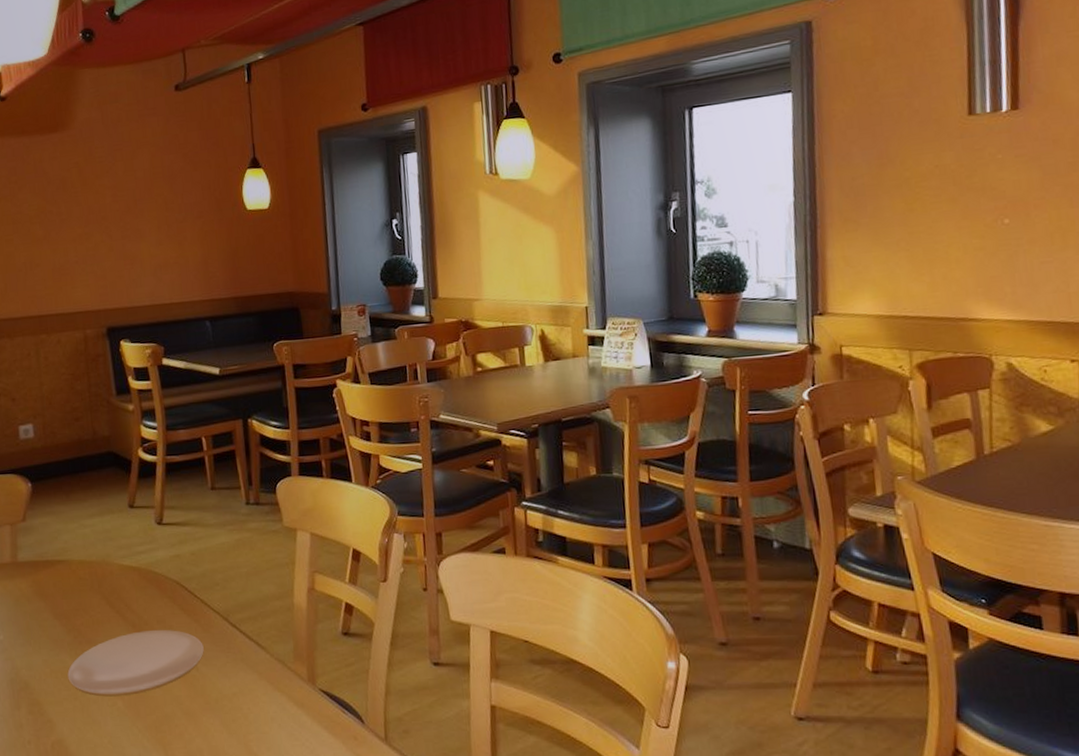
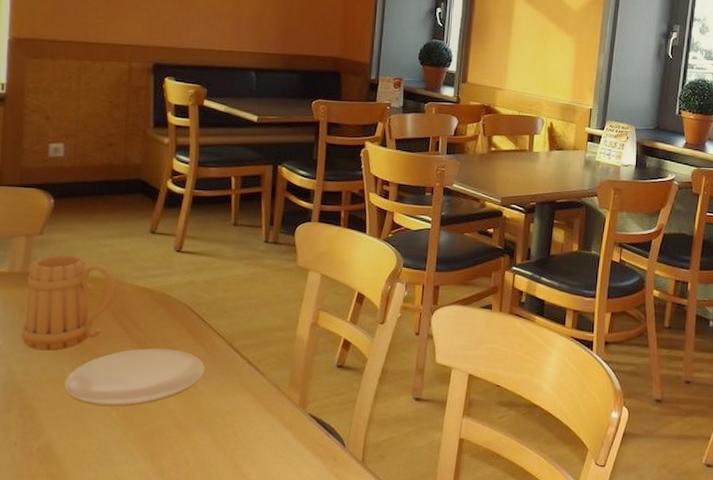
beer mug: none [17,539,104,642] -> present [21,254,116,351]

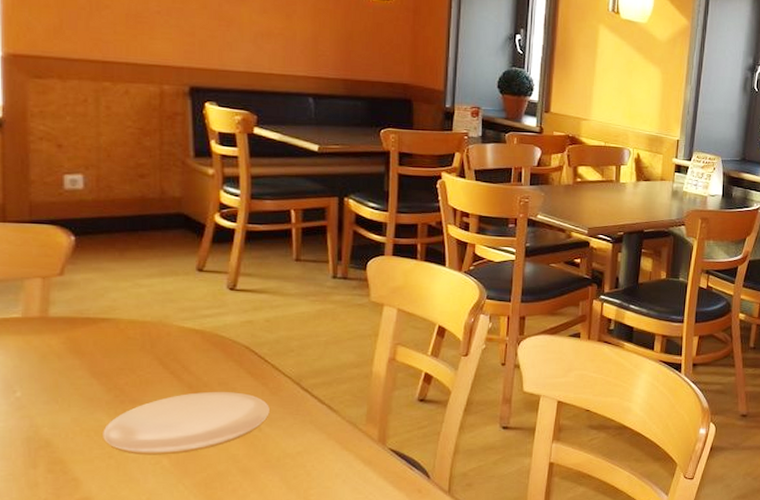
beer mug: present [21,254,116,351] -> none [44,296,159,400]

